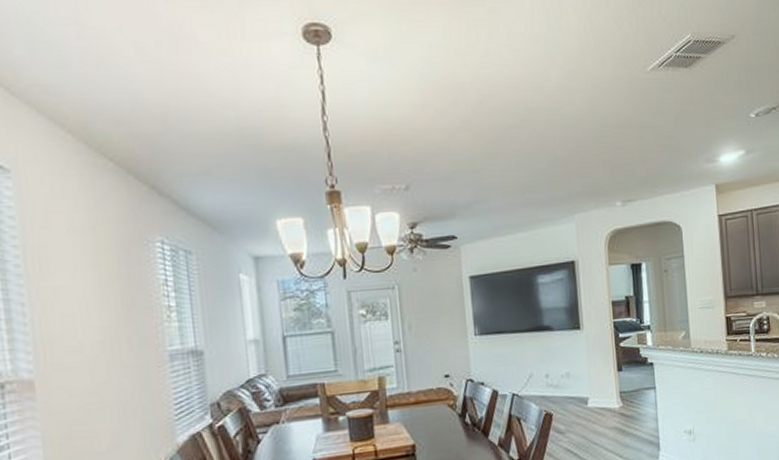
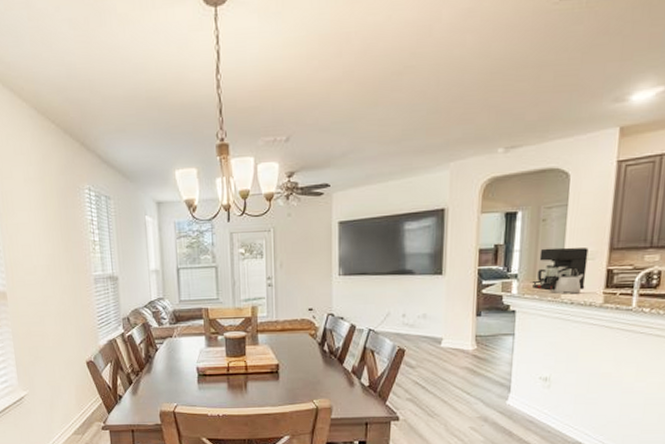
coffee maker: none [665,296,710,341] -> present [532,247,589,291]
kettle: none [679,314,708,343] -> present [549,266,585,293]

